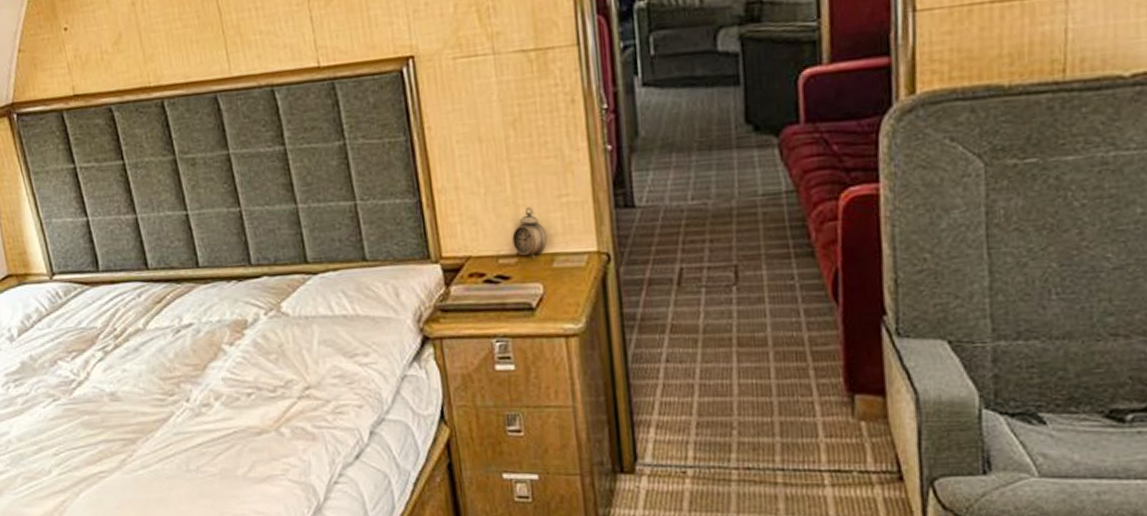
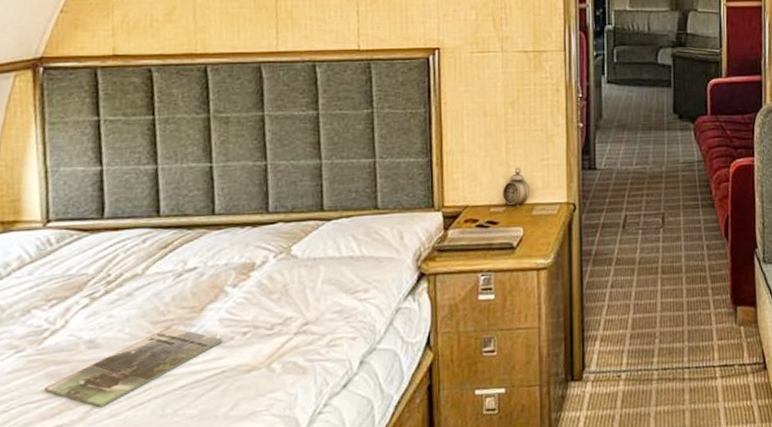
magazine: none [82,383,230,458] -> present [43,326,223,408]

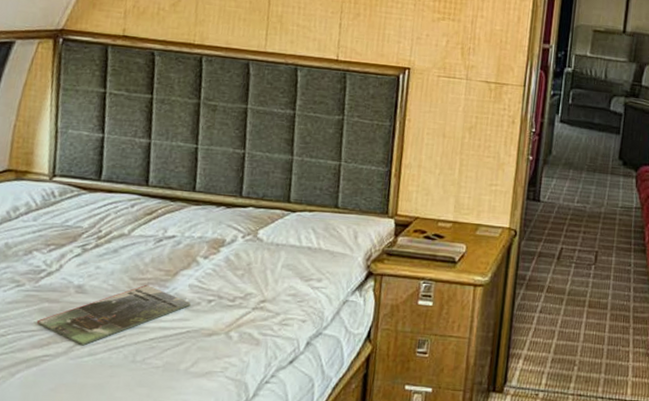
alarm clock: present [503,167,529,209] -> none [451,188,476,227]

